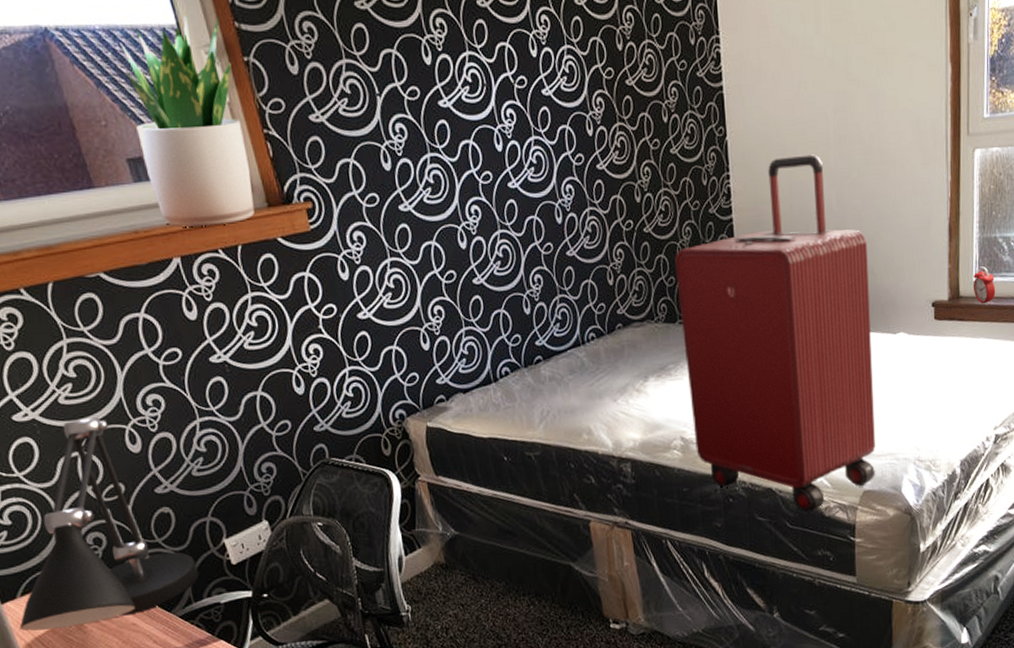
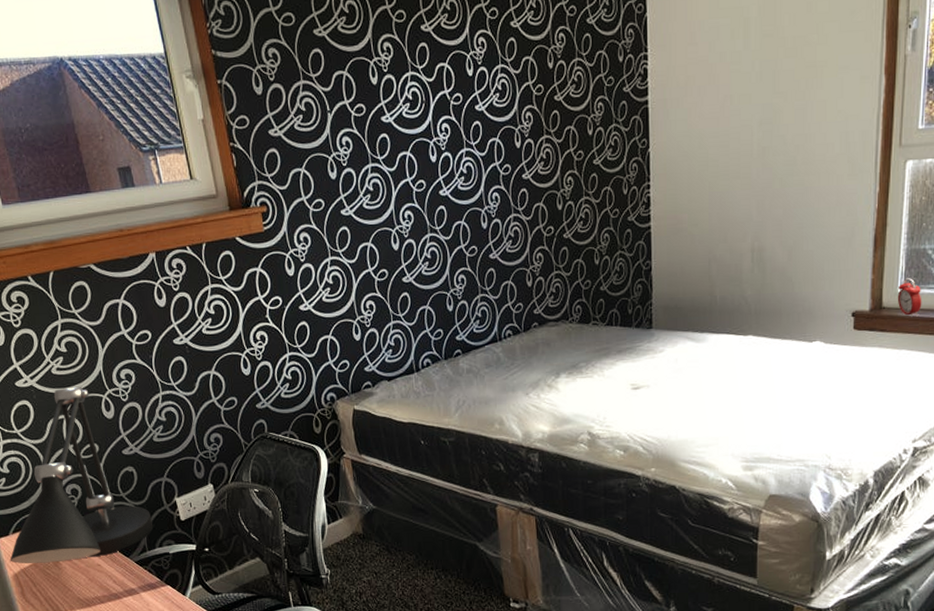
planter: present [120,16,255,228] -> none [118,46,218,227]
suitcase: present [675,154,875,512] -> none [592,165,786,512]

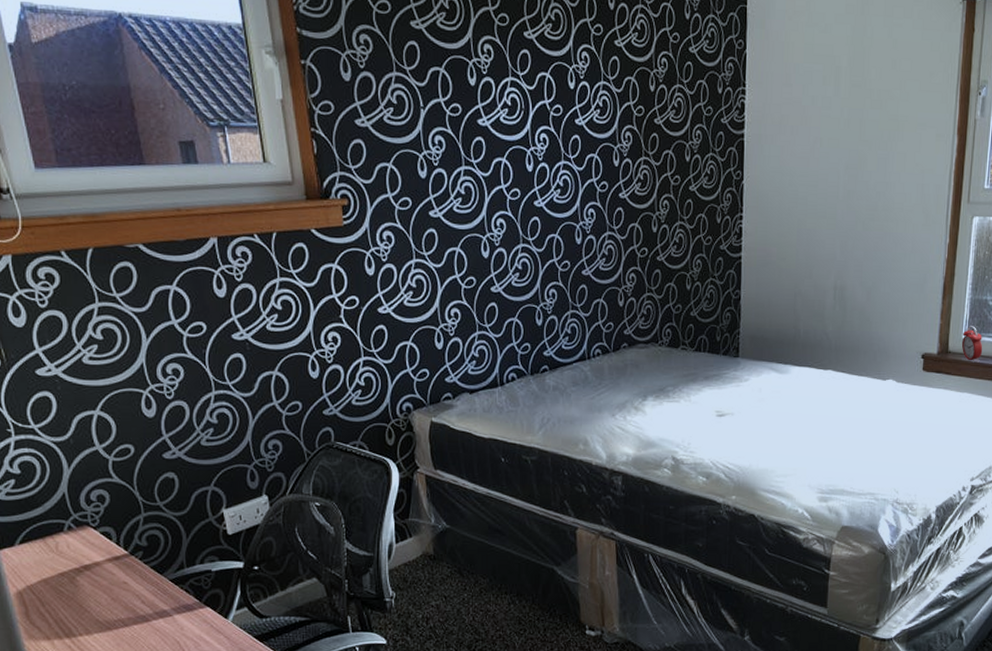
desk lamp: present [10,387,154,564] -> none [13,380,195,579]

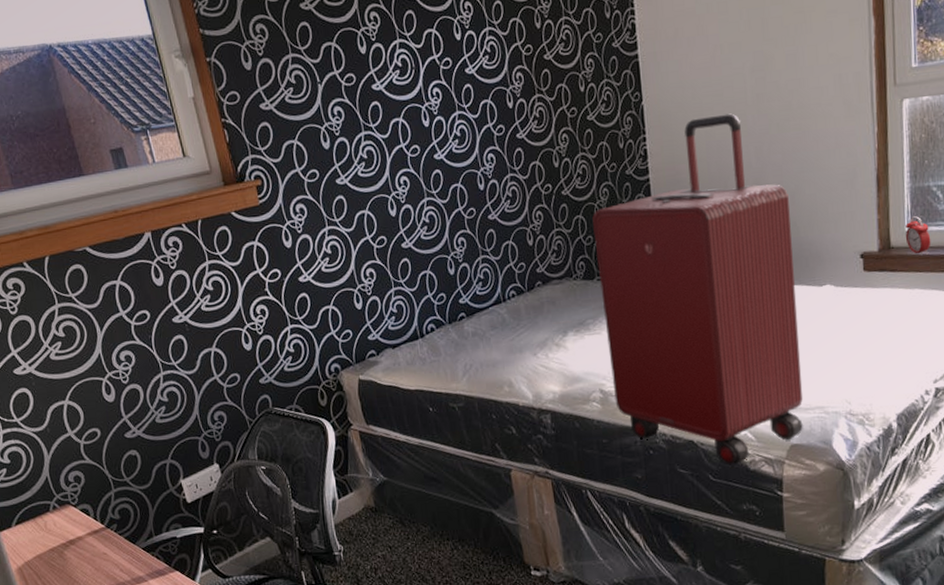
suitcase: none [683,204,865,541] -> present [592,113,803,466]

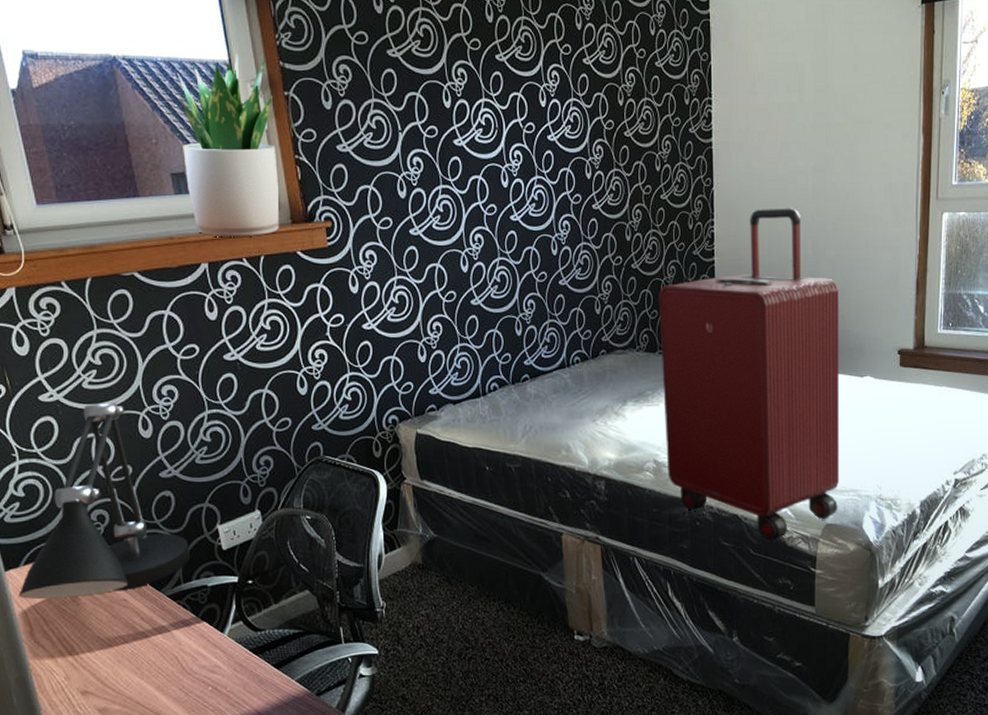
desk lamp: none [13,371,160,556] -> present [18,403,191,599]
planter: none [107,26,213,206] -> present [177,54,279,238]
alarm clock: present [905,216,931,255] -> none [937,320,959,356]

